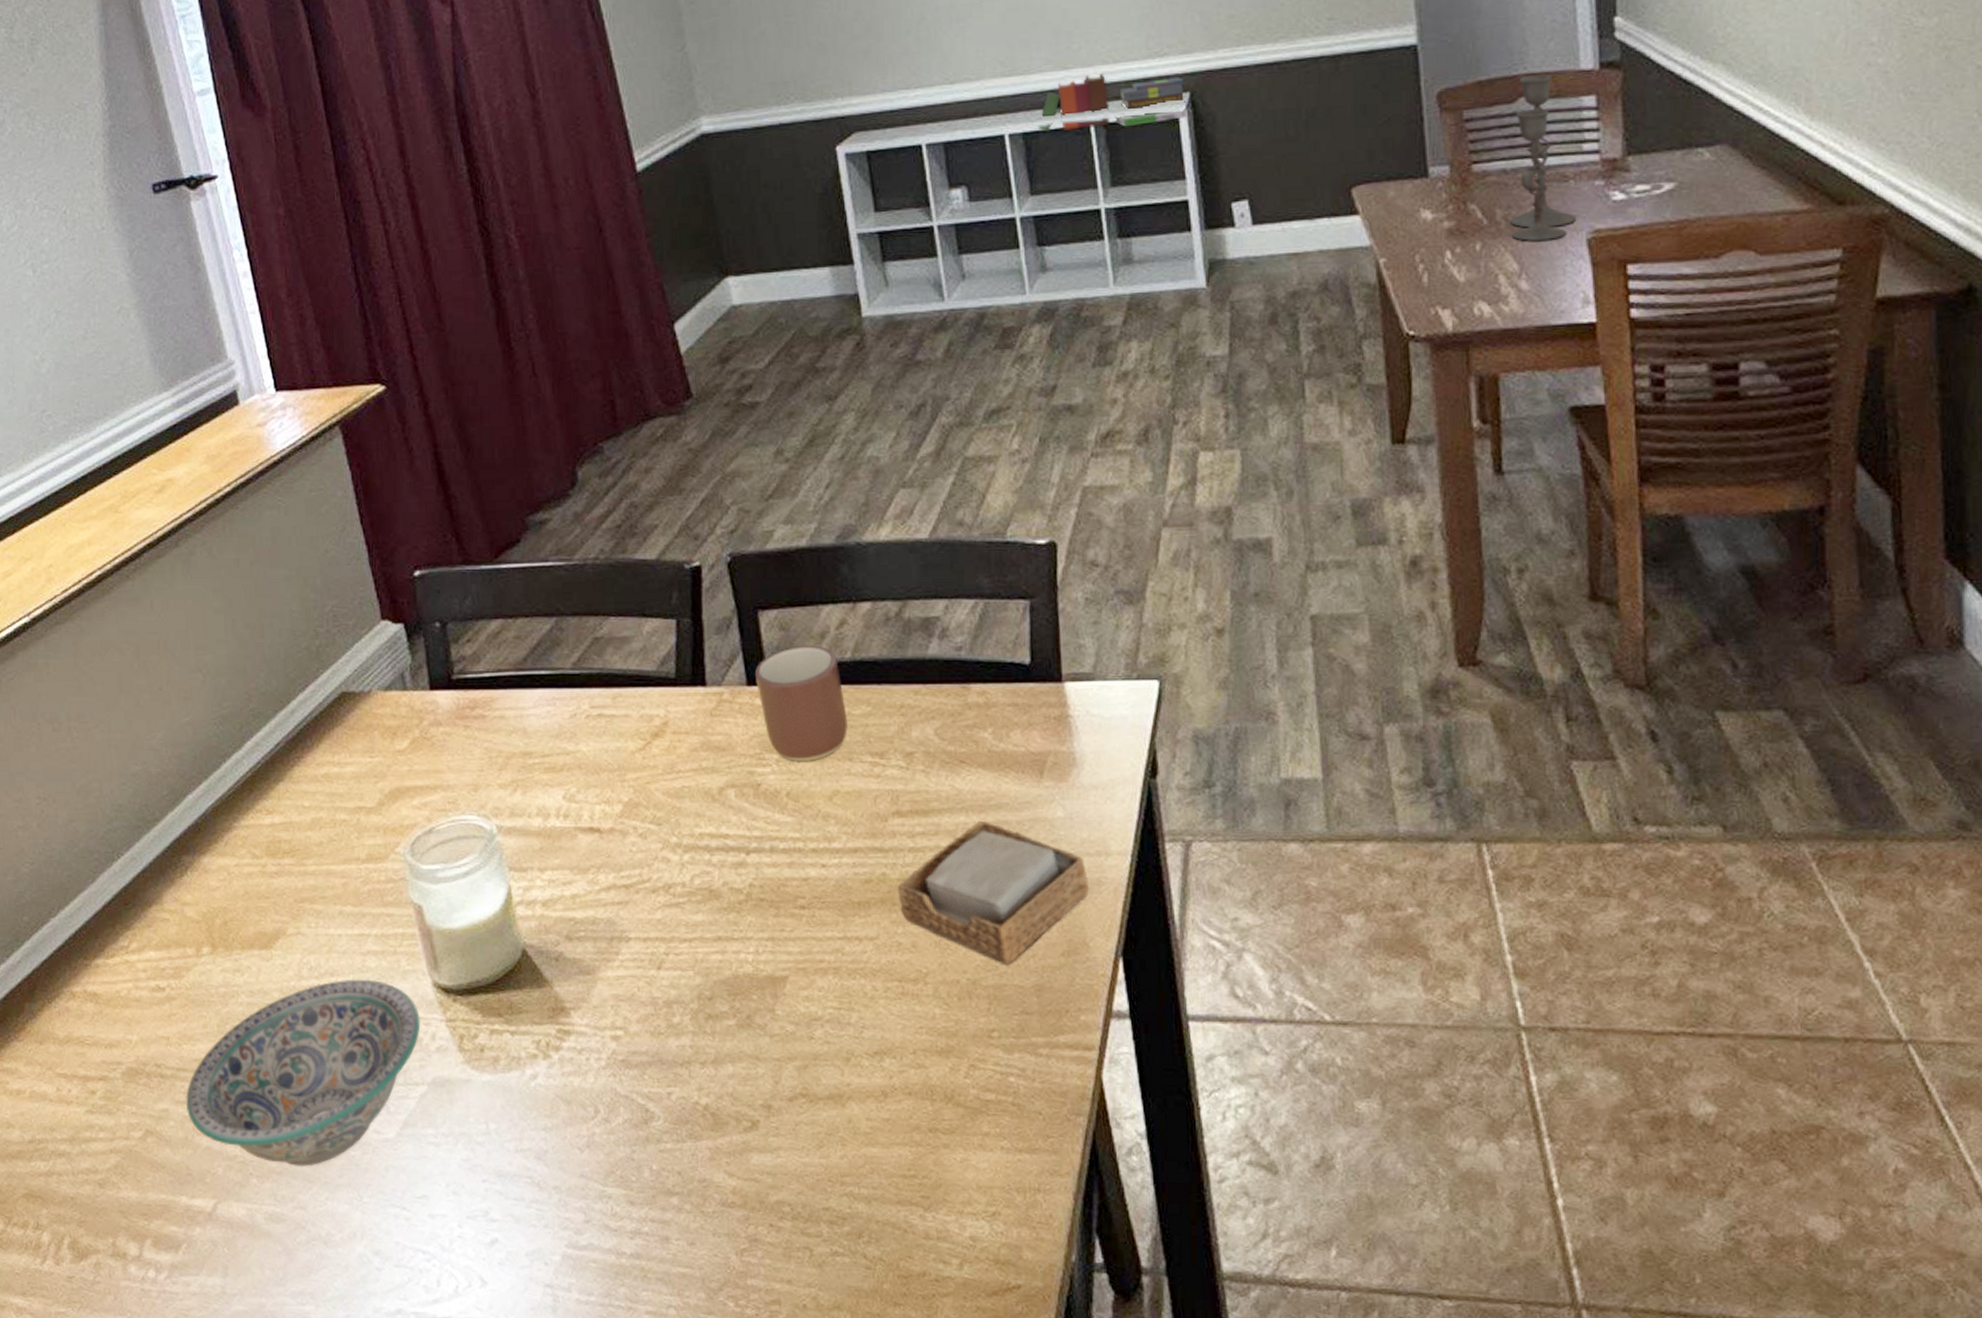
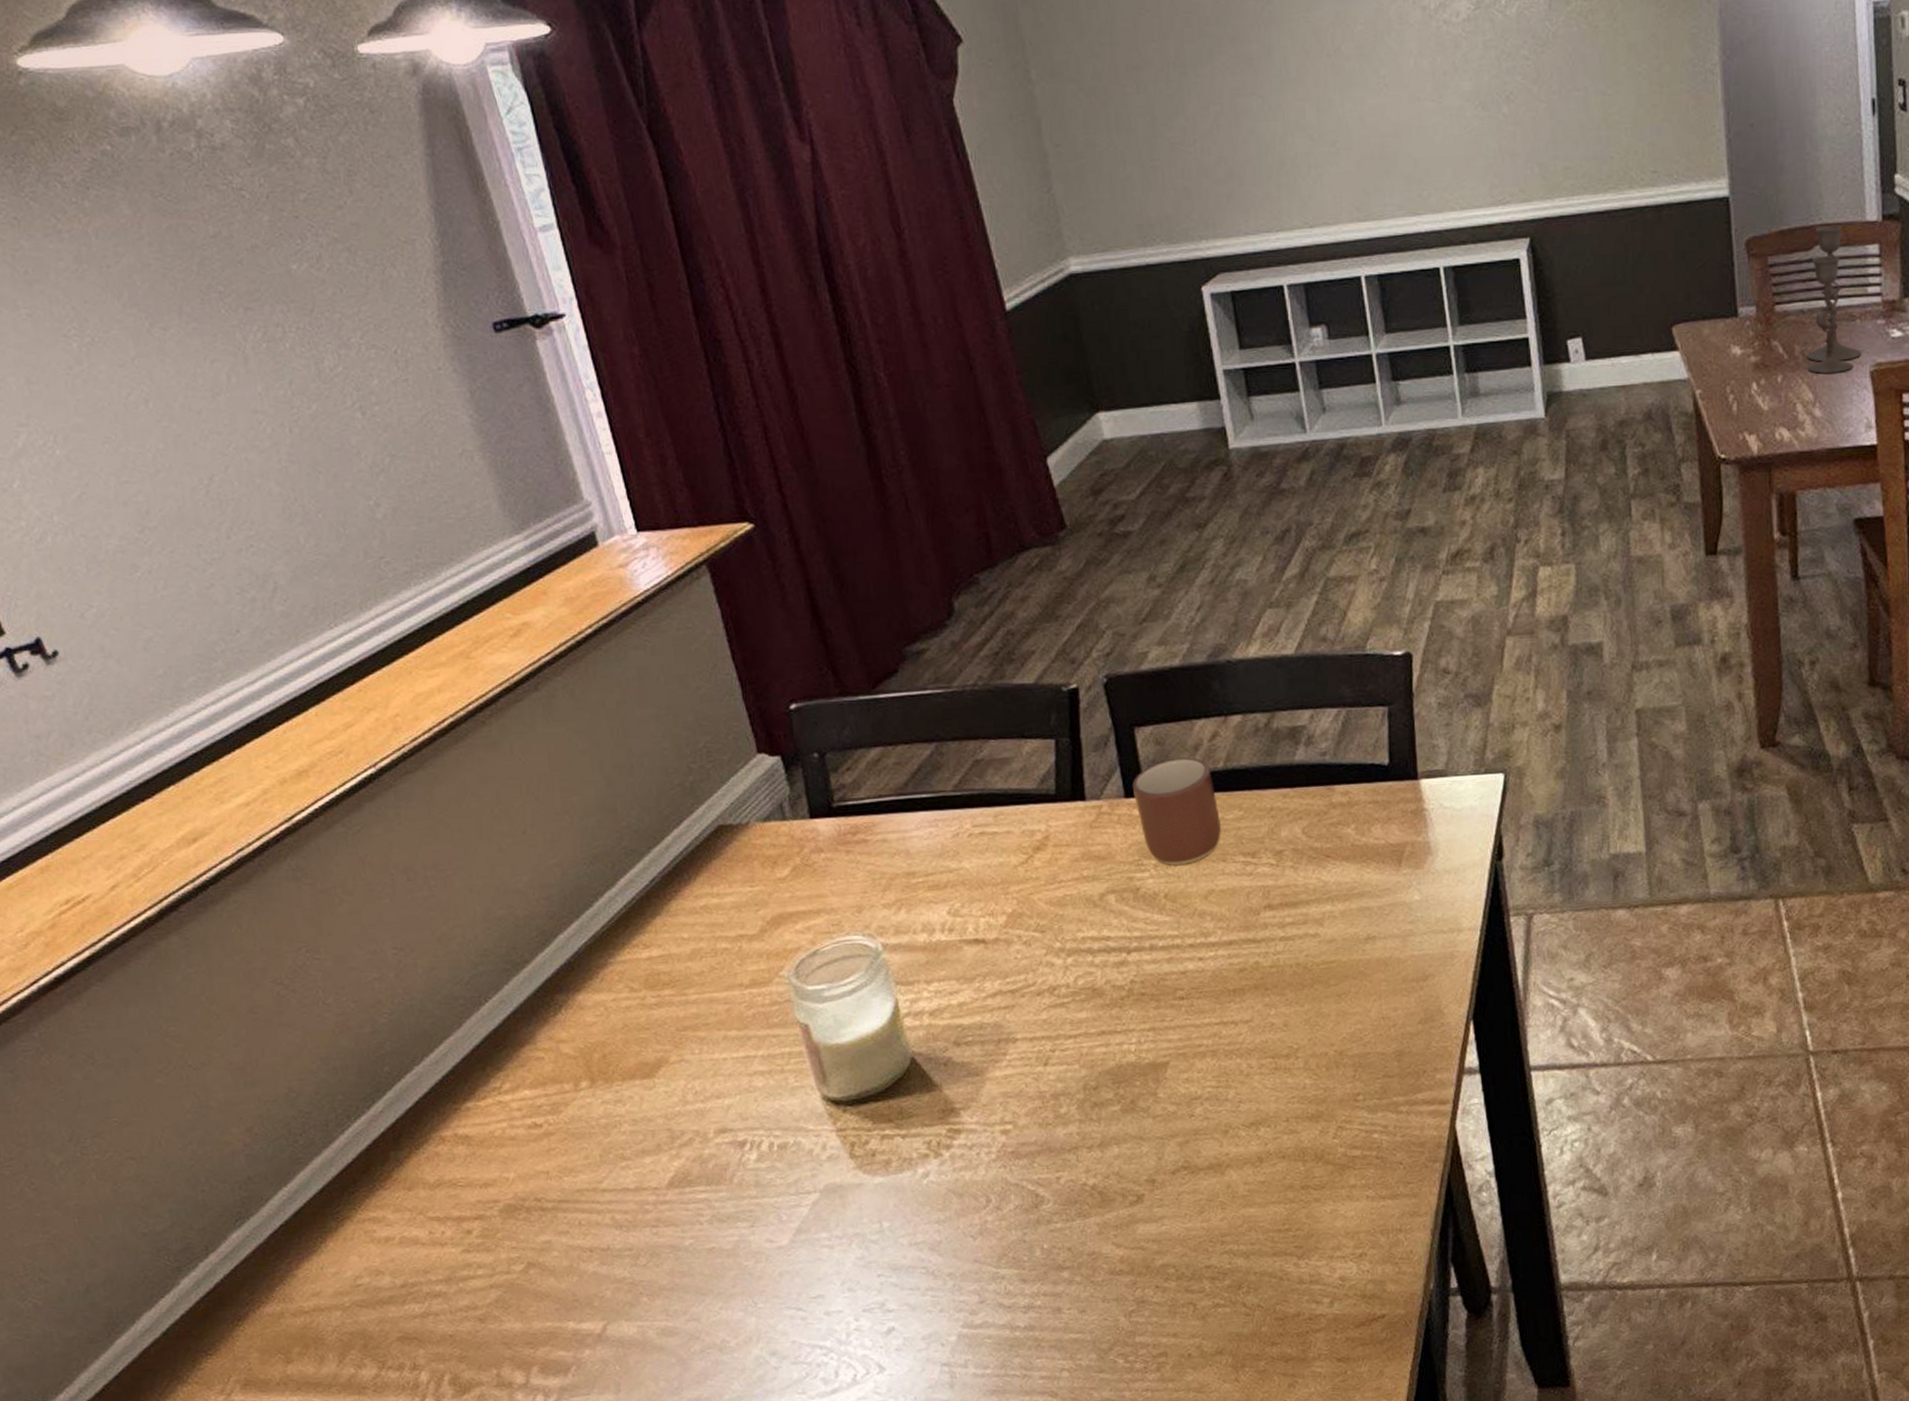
decorative bowl: present [185,979,421,1166] -> none [568,1098,811,1281]
napkin holder: present [898,821,1089,965] -> none [1270,909,1443,1035]
books: present [1037,74,1111,133] -> none [1391,220,1459,275]
books: present [1115,76,1188,127] -> none [1462,223,1528,270]

